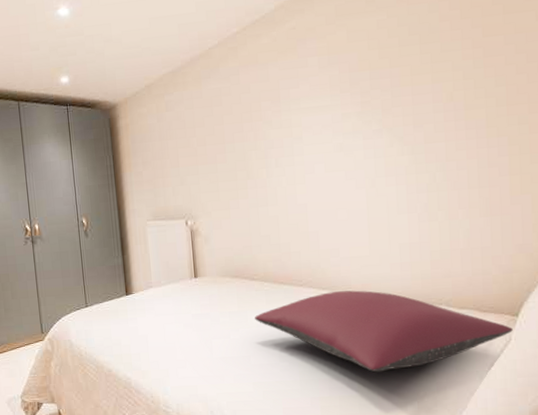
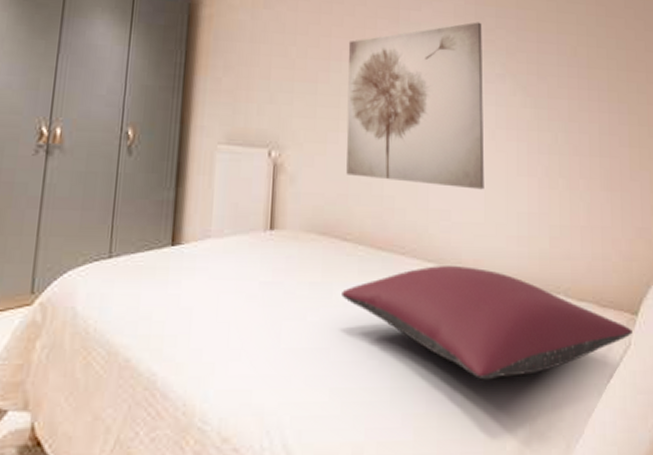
wall art: none [238,87,368,232] -> present [346,22,485,190]

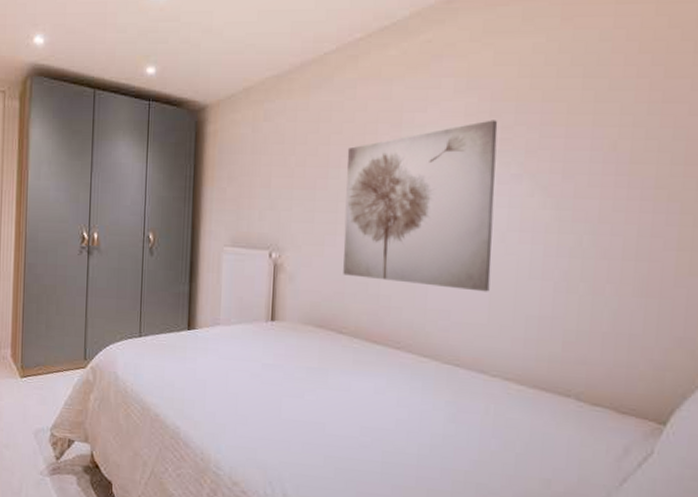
pillow: present [342,266,632,380] -> none [337,361,657,468]

